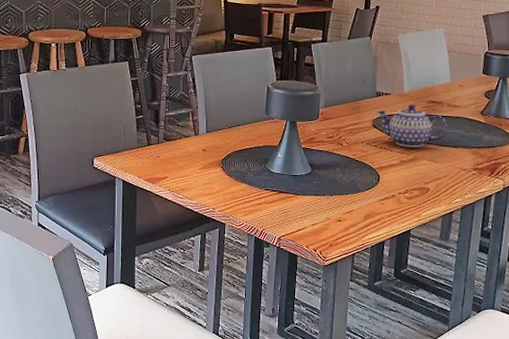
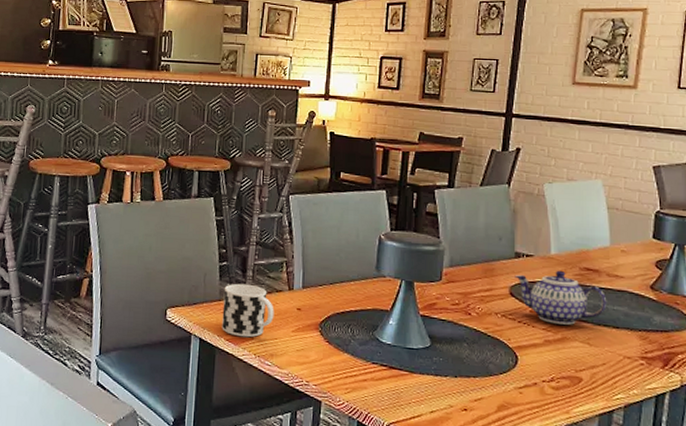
cup: none [141,132,184,177] -> present [222,283,274,338]

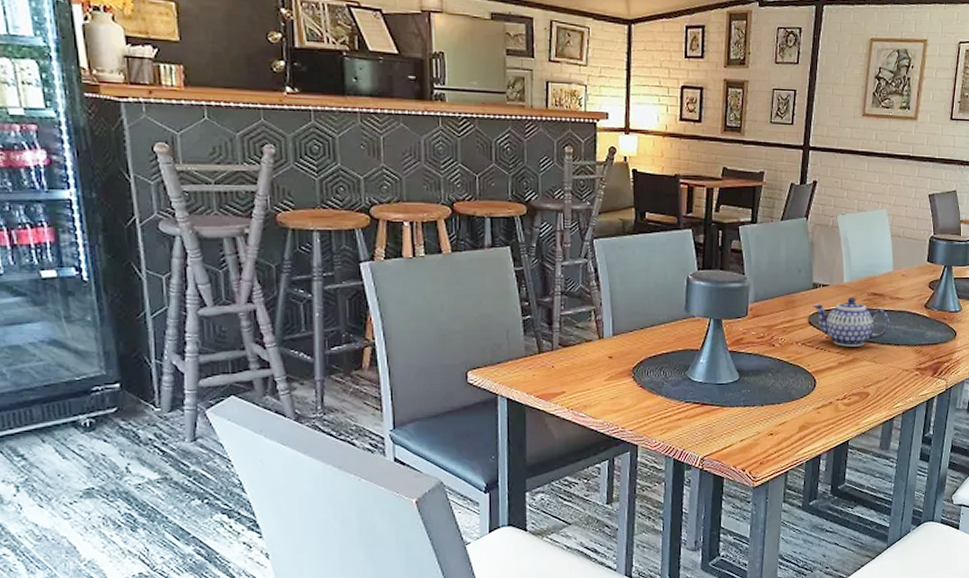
cup: present [222,283,274,338] -> none [529,336,585,392]

